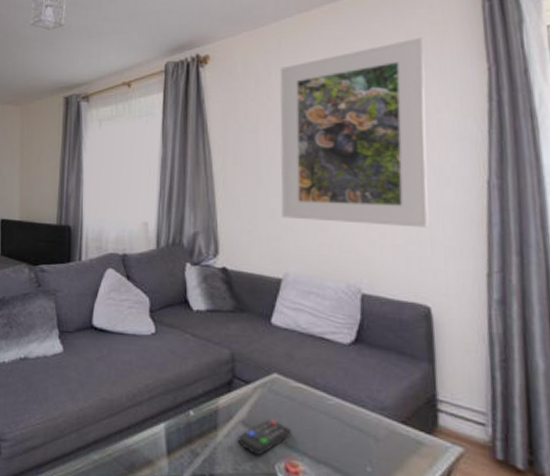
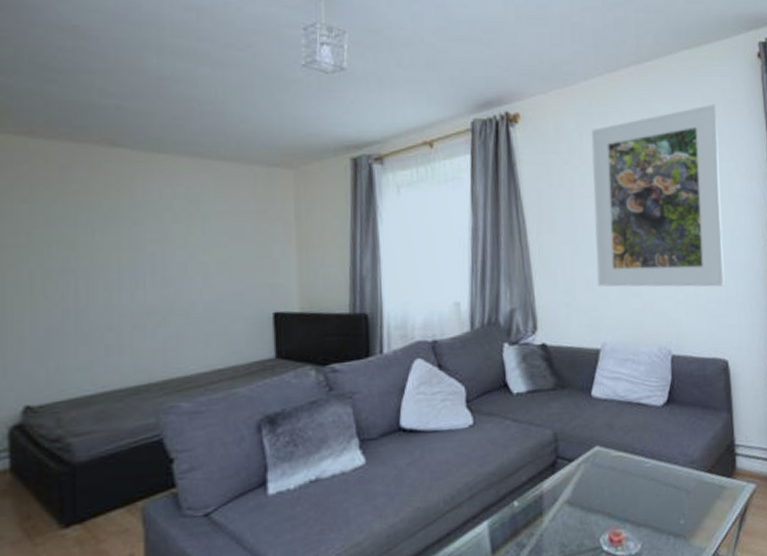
remote control: present [237,418,291,456] -> none [563,492,614,533]

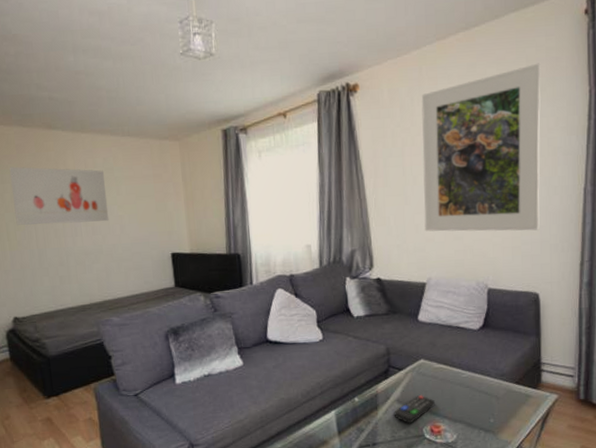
wall art: none [44,193,188,274] -> present [9,166,109,225]
remote control: none [563,492,614,533] -> present [394,394,435,424]

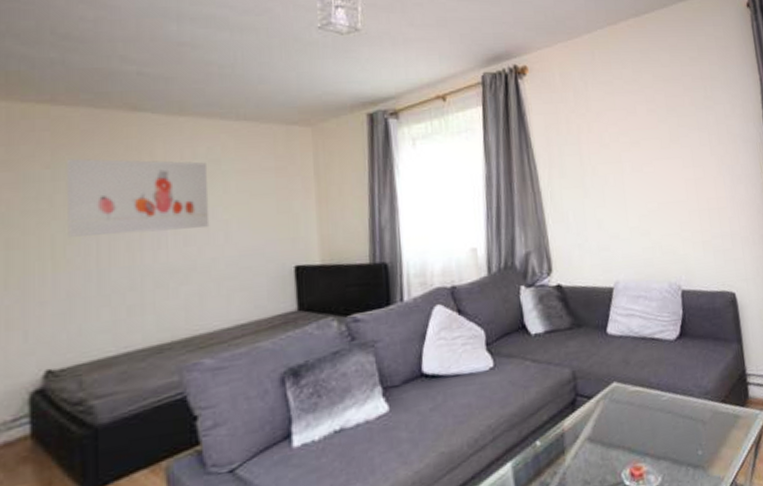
remote control: present [394,394,435,424] -> none [585,427,633,469]
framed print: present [421,63,541,232] -> none [595,51,729,228]

